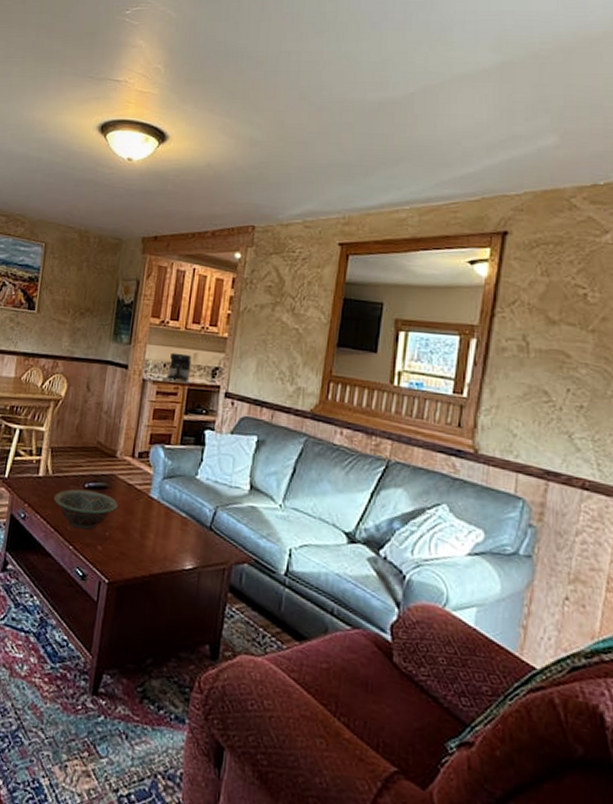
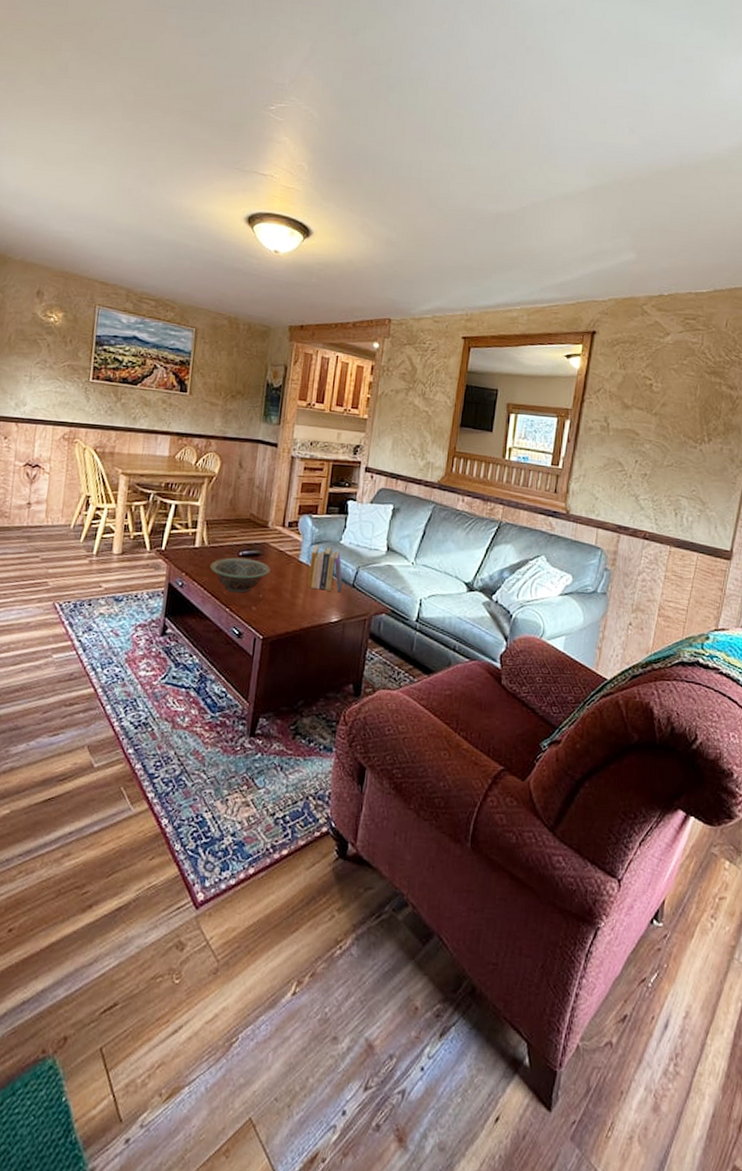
books: none [159,479,199,536] -> present [307,545,343,593]
coffee maker: present [167,352,192,383] -> none [313,432,336,459]

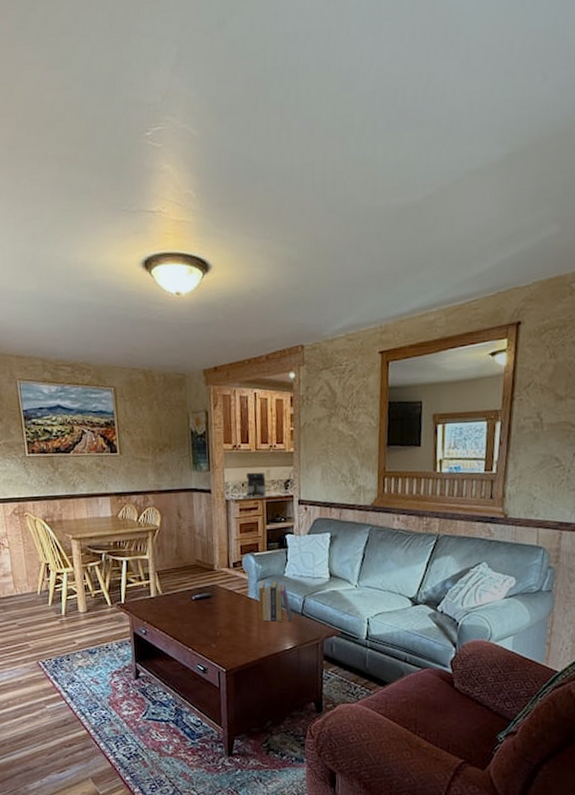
decorative bowl: present [209,557,271,593] -> none [167,601,223,634]
coffee maker: none [313,432,336,459] -> present [246,472,267,497]

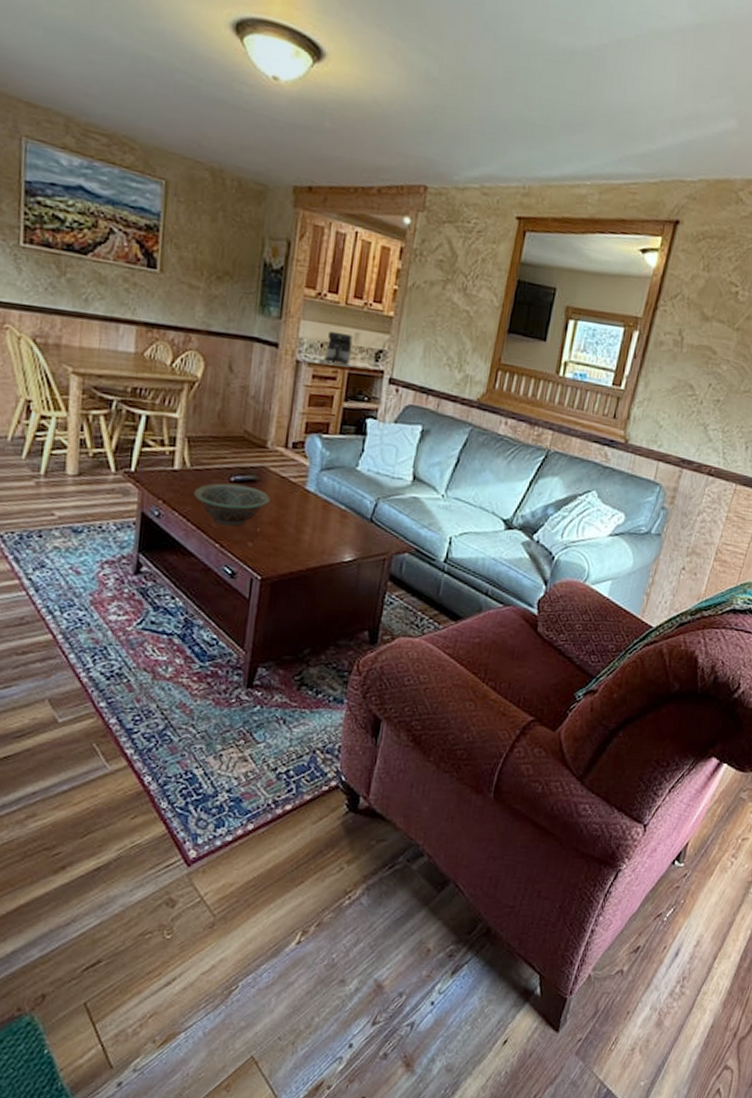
decorative bowl: none [167,601,223,634] -> present [193,483,270,526]
books: present [258,581,292,622] -> none [316,471,359,528]

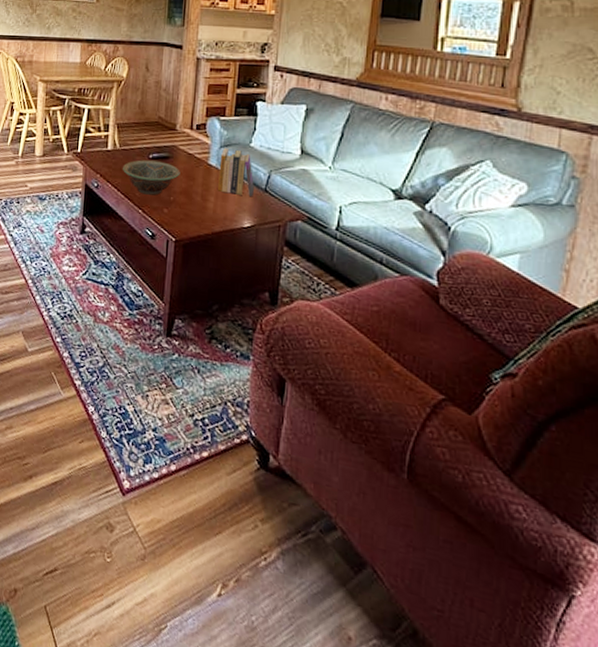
books: none [316,471,359,528] -> present [218,148,254,197]
coffee maker: present [324,331,353,366] -> none [219,32,242,59]

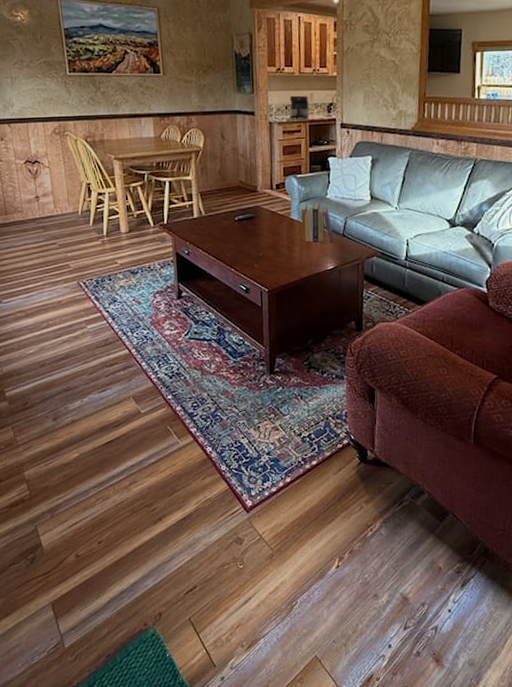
decorative bowl: present [122,159,180,195] -> none [210,222,266,254]
coffee maker: none [219,32,242,59] -> present [290,95,310,120]

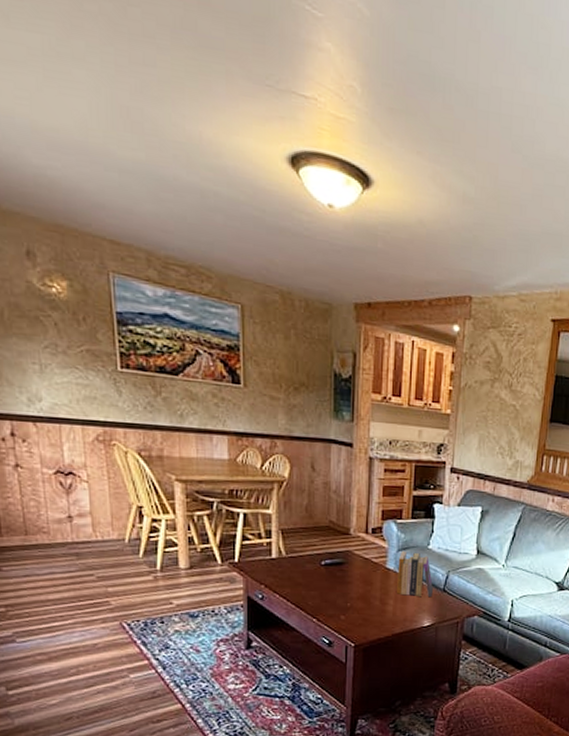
coffee maker: present [290,95,310,120] -> none [394,430,417,459]

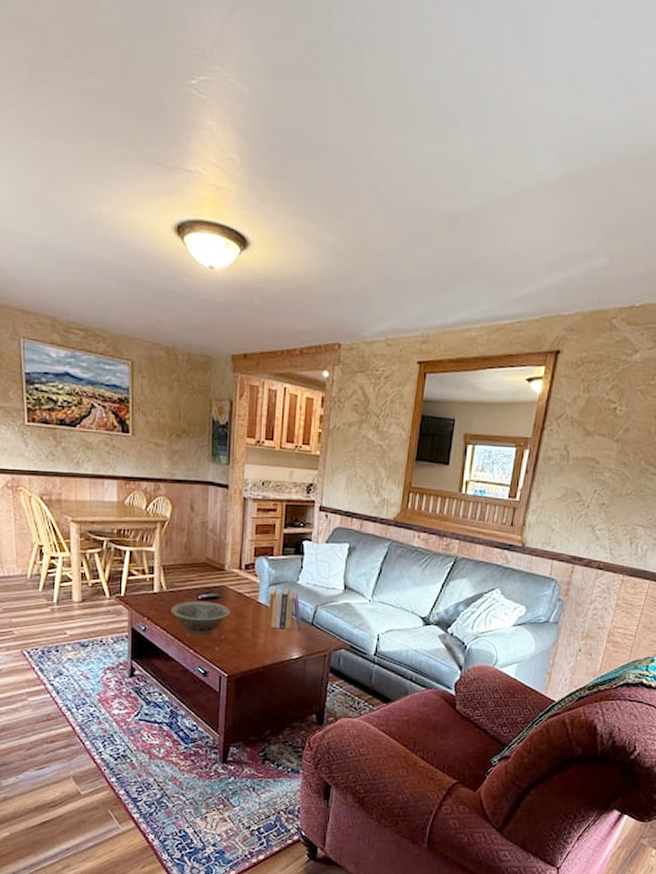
decorative bowl: none [290,567,357,603] -> present [170,601,231,635]

